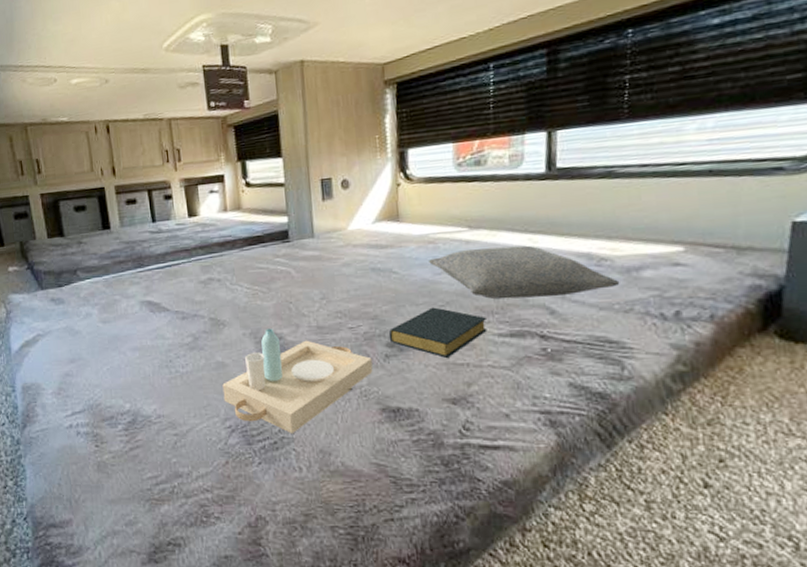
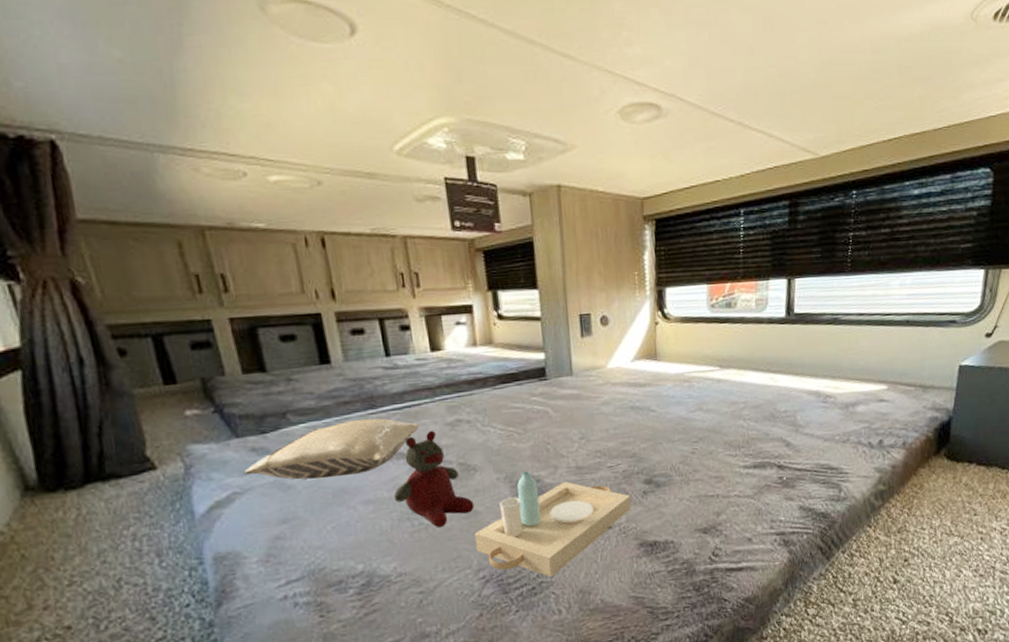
pillow: none [45,276,178,327] -> present [243,418,420,480]
stuffed bear: none [155,287,223,376] -> present [393,430,474,527]
hardback book: present [388,307,488,358] -> none [646,443,735,491]
pillow: present [429,245,620,300] -> none [684,384,840,434]

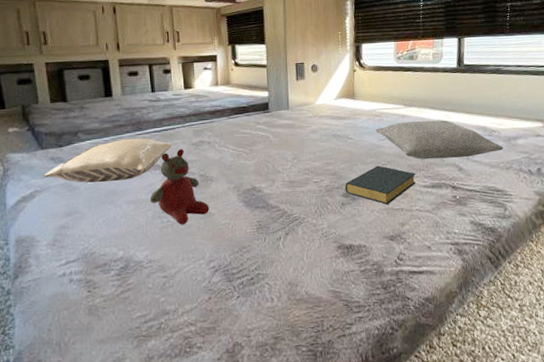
serving tray: present [474,471,632,577] -> none [208,183,332,270]
hardback book: none [646,443,735,491] -> present [345,165,417,204]
pillow: none [684,384,840,434] -> present [376,120,504,160]

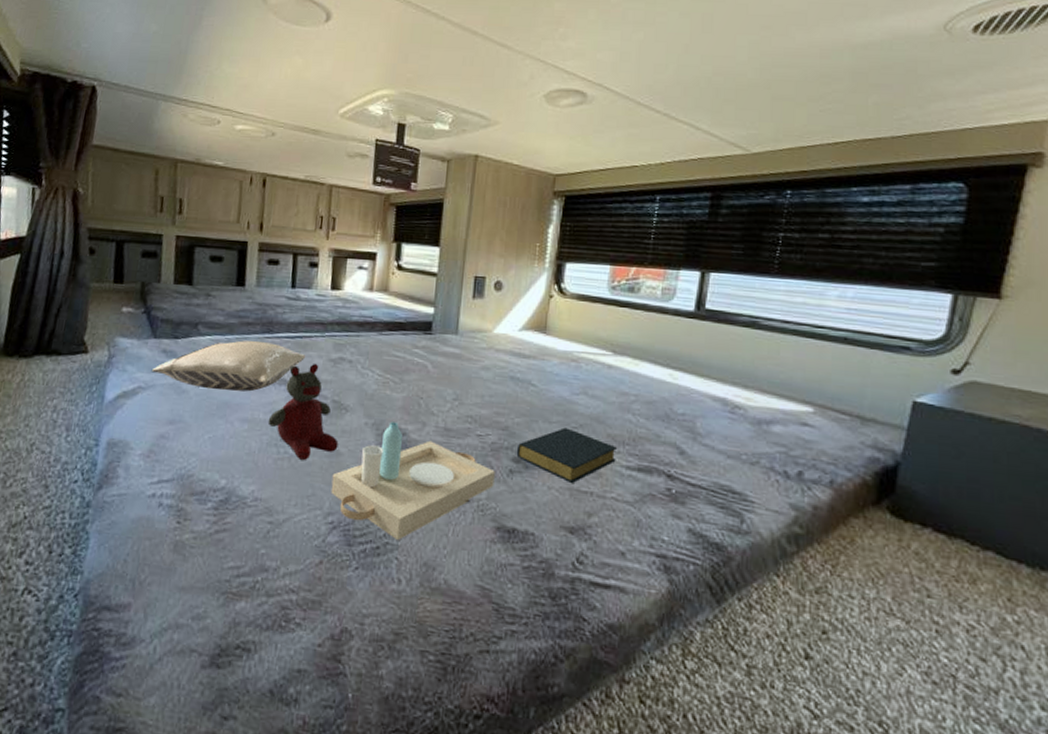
serving tray: none [208,183,332,270] -> present [331,421,495,540]
pillow: present [376,120,504,160] -> none [569,374,750,438]

